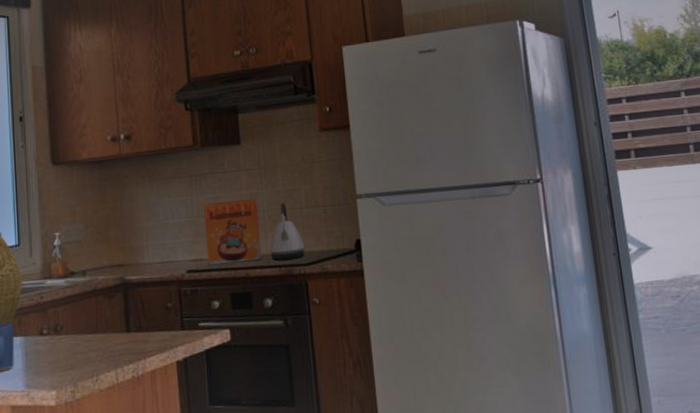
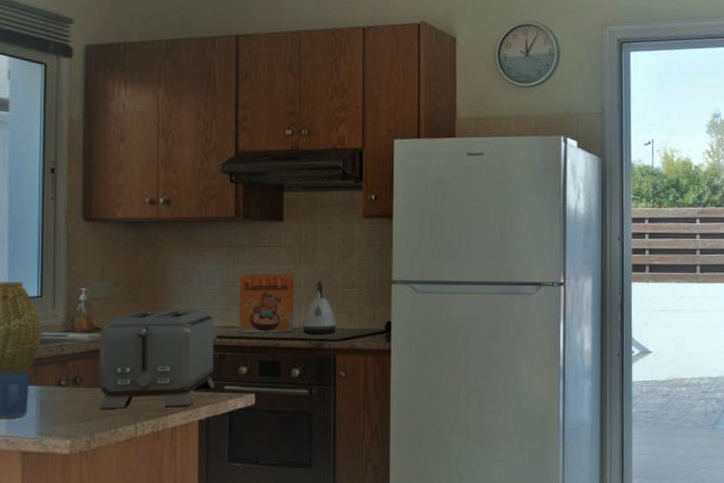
toaster: none [75,244,189,356] -> present [98,310,215,409]

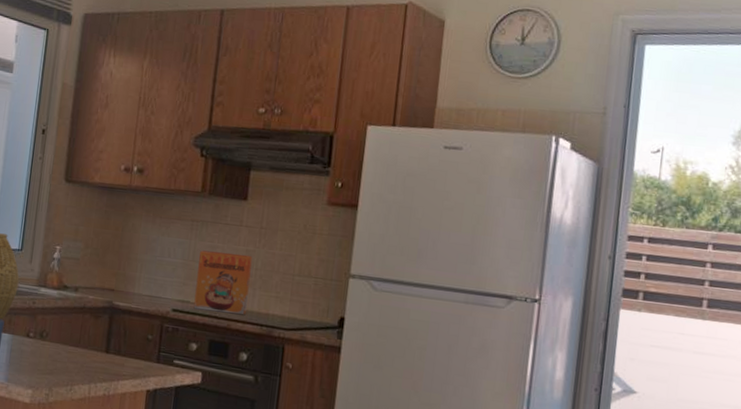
toaster: present [98,310,215,409] -> none [59,275,171,375]
kettle: present [301,281,337,335] -> none [254,266,290,323]

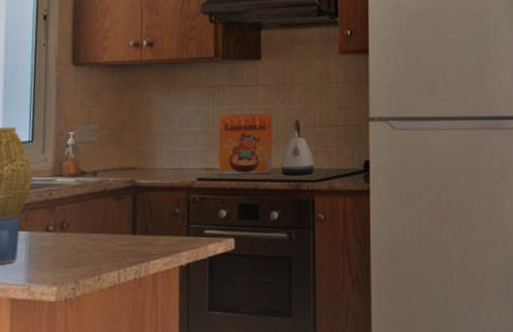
kettle: none [254,266,290,323] -> present [279,120,315,176]

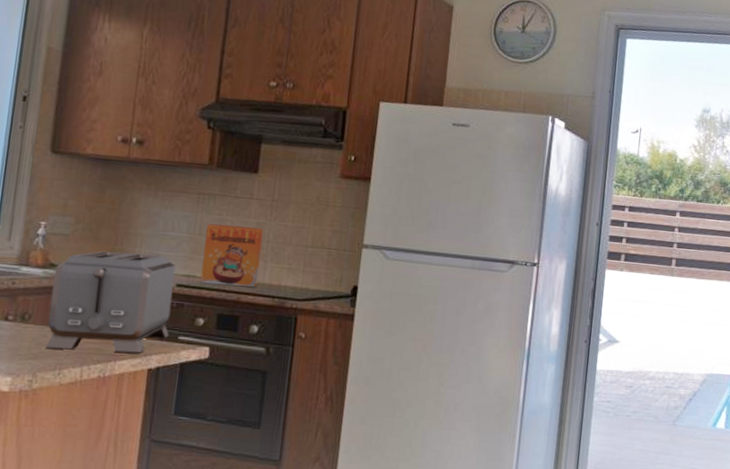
toaster: none [84,152,195,255] -> present [45,251,175,353]
kettle: present [279,120,315,176] -> none [265,238,303,294]

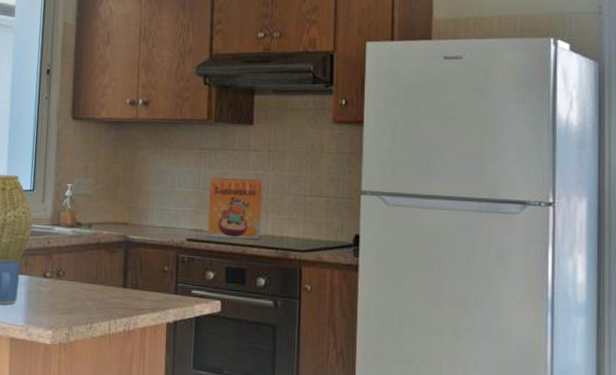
toaster: present [45,251,175,353] -> none [78,208,185,307]

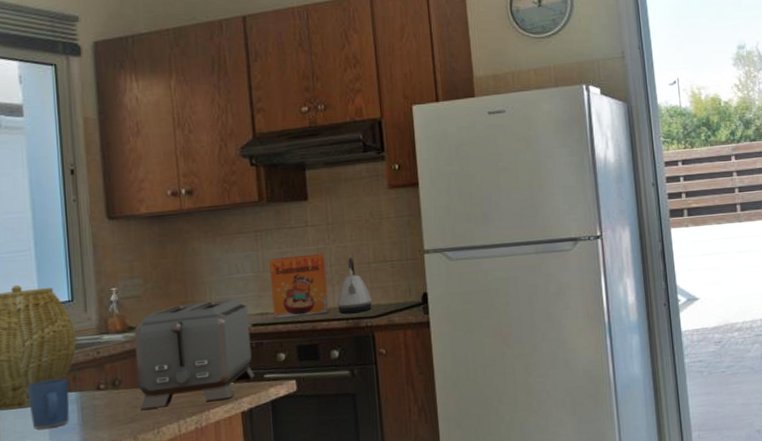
toaster: none [78,208,185,307] -> present [134,299,255,410]
kettle: none [268,188,304,245] -> present [336,258,373,315]

